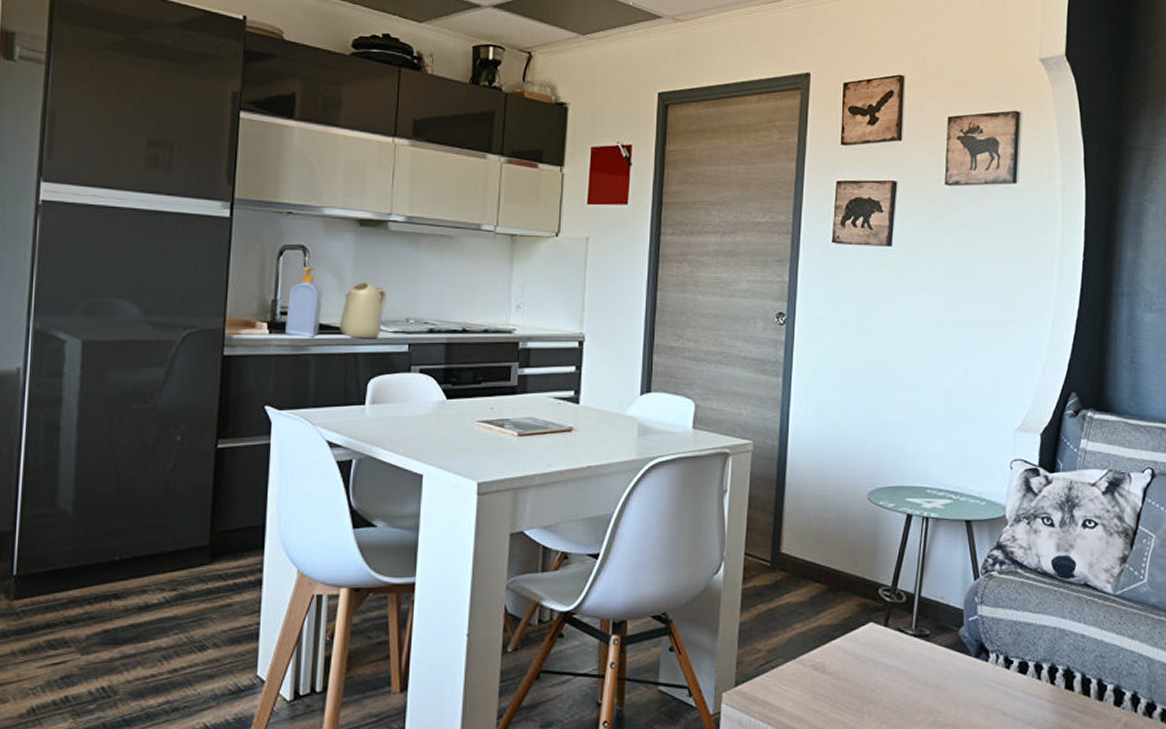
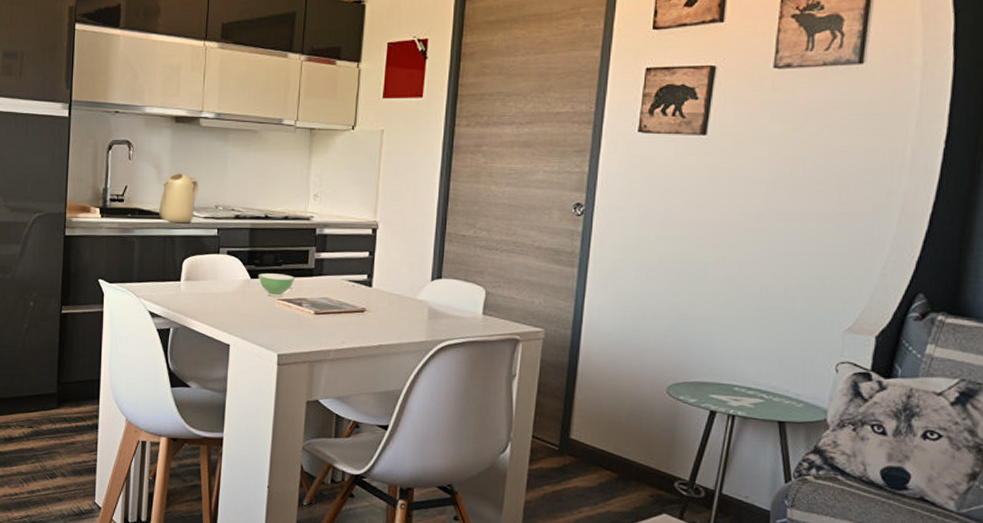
soap bottle: present [285,266,323,337] -> none [114,159,145,221]
bowl: none [455,393,497,418] -> present [258,273,296,297]

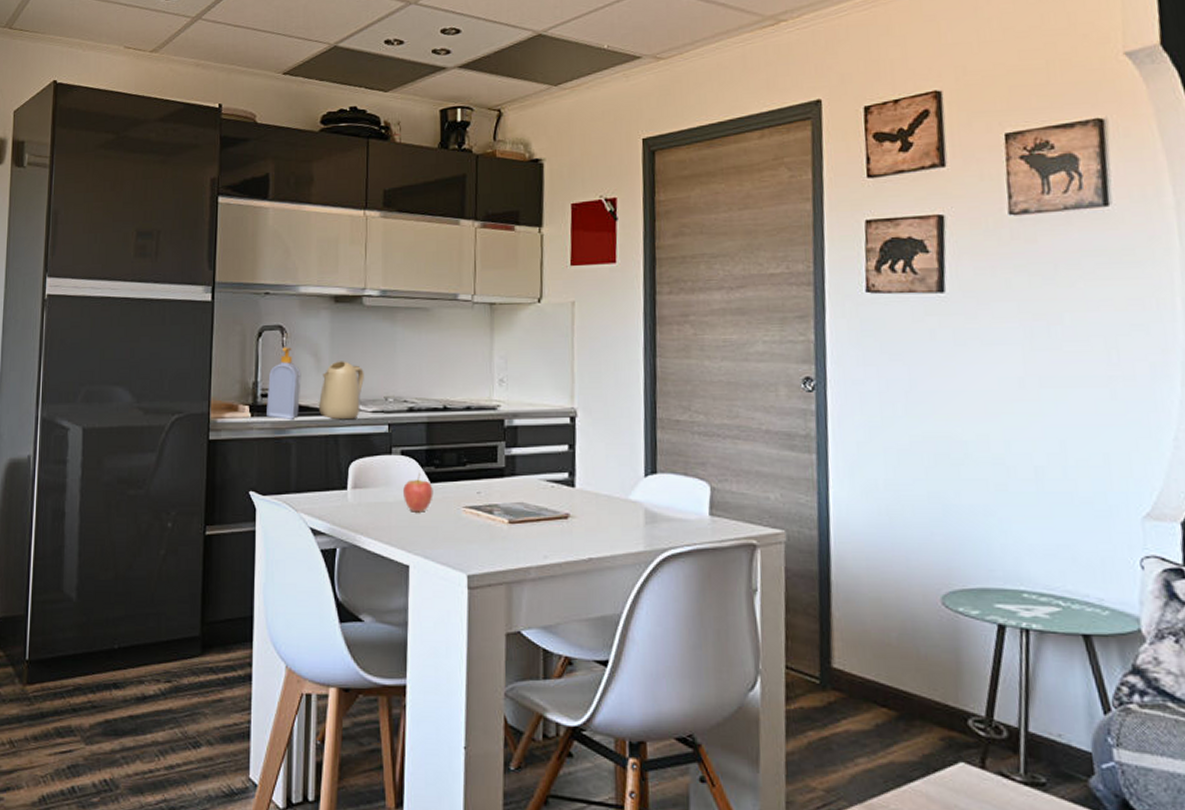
soap bottle: none [114,159,145,221] -> present [267,347,301,419]
fruit: none [228,270,253,302] -> present [403,473,433,512]
bowl: present [258,273,296,297] -> none [439,476,484,504]

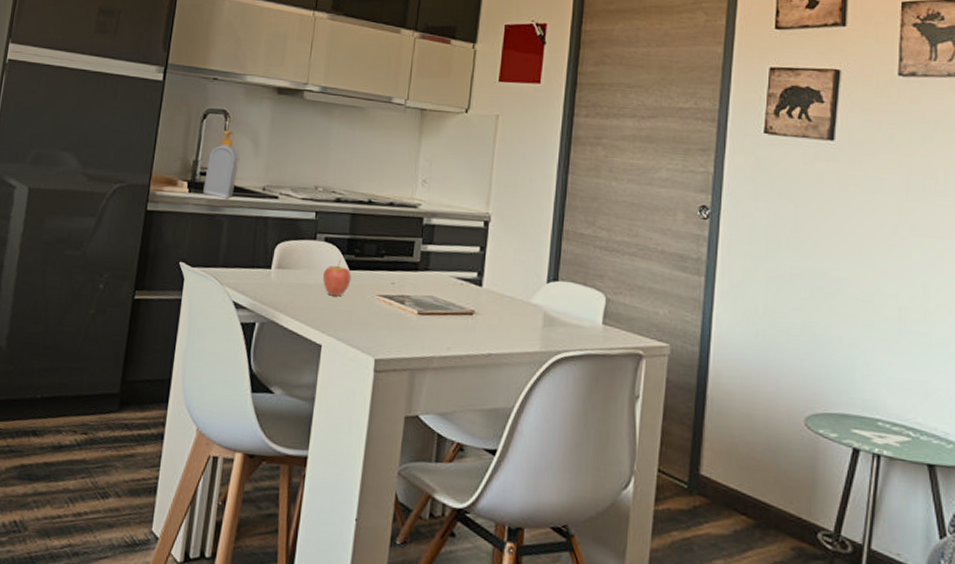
kettle: present [319,361,364,420] -> none [253,148,298,204]

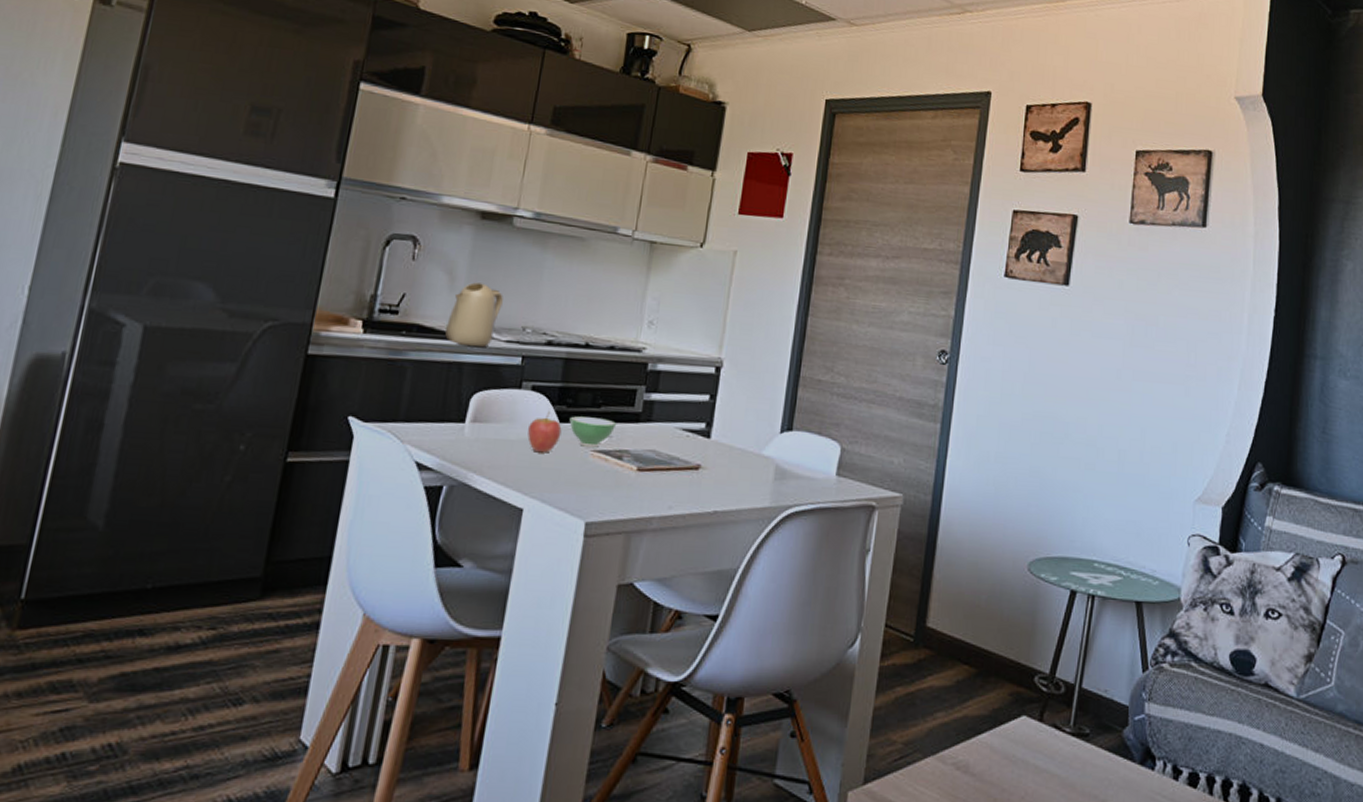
soap bottle: present [203,130,240,199] -> none [382,260,431,341]
kettle: none [253,148,298,204] -> present [445,282,503,348]
bowl: none [357,264,399,293] -> present [569,416,617,447]

